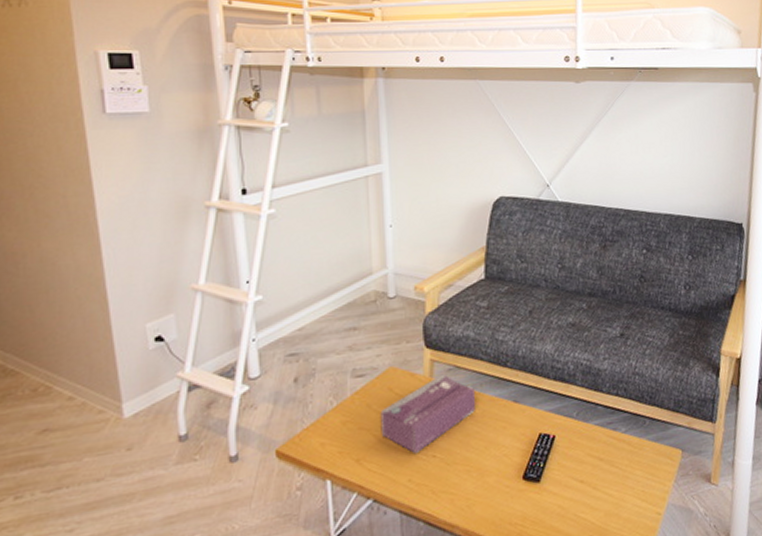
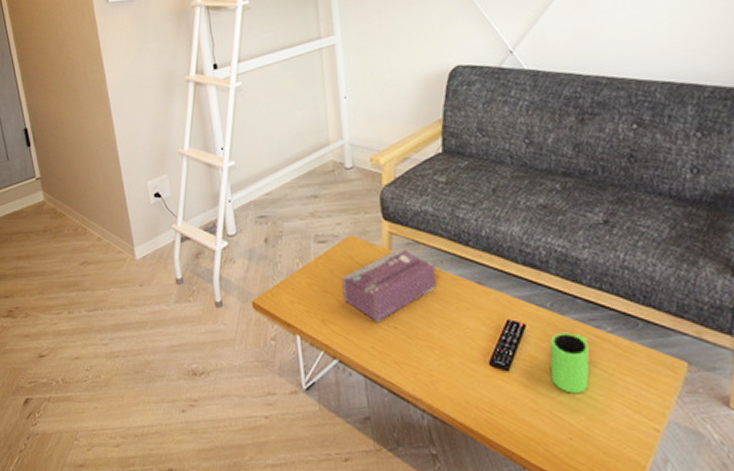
mug: none [575,437,608,494] -> present [550,332,590,394]

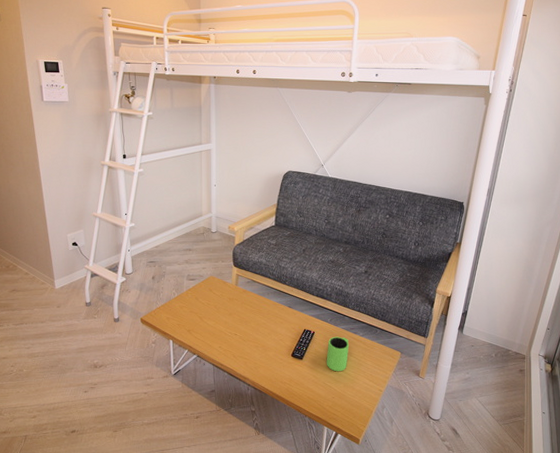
tissue box: present [342,247,436,322] -> none [203,284,263,331]

